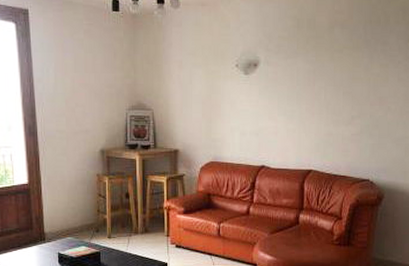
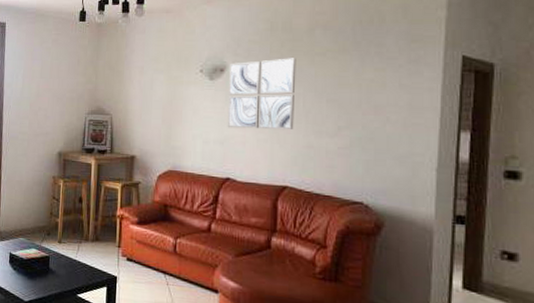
wall art: none [261,54,319,120] -> present [227,58,296,129]

